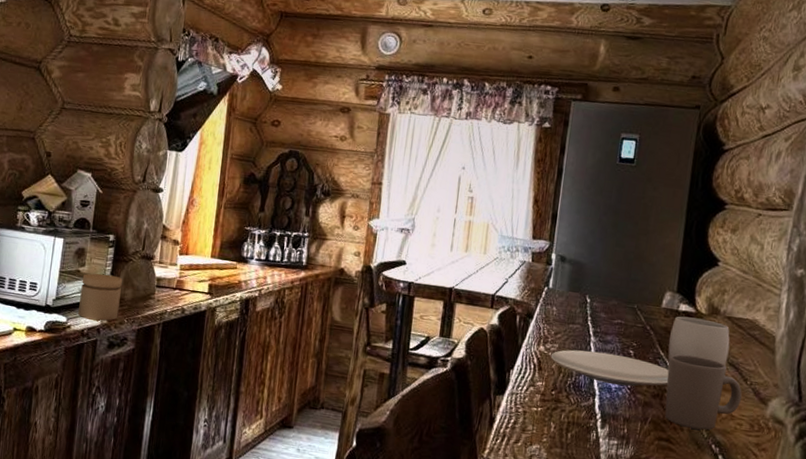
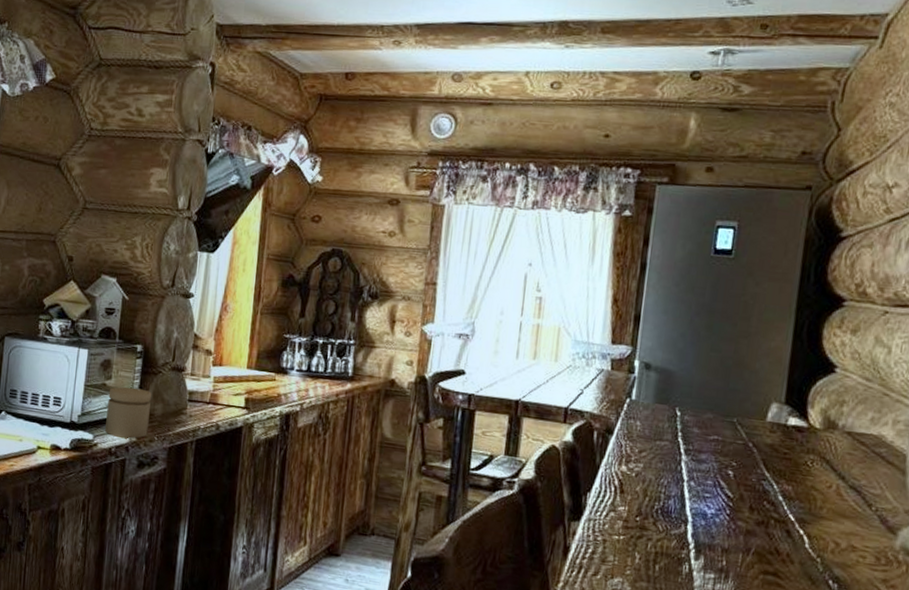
plate: present [550,349,669,387] -> none [634,470,776,512]
mug: present [665,354,742,431] -> none [771,475,866,564]
mug: present [667,316,730,367] -> none [774,431,851,490]

